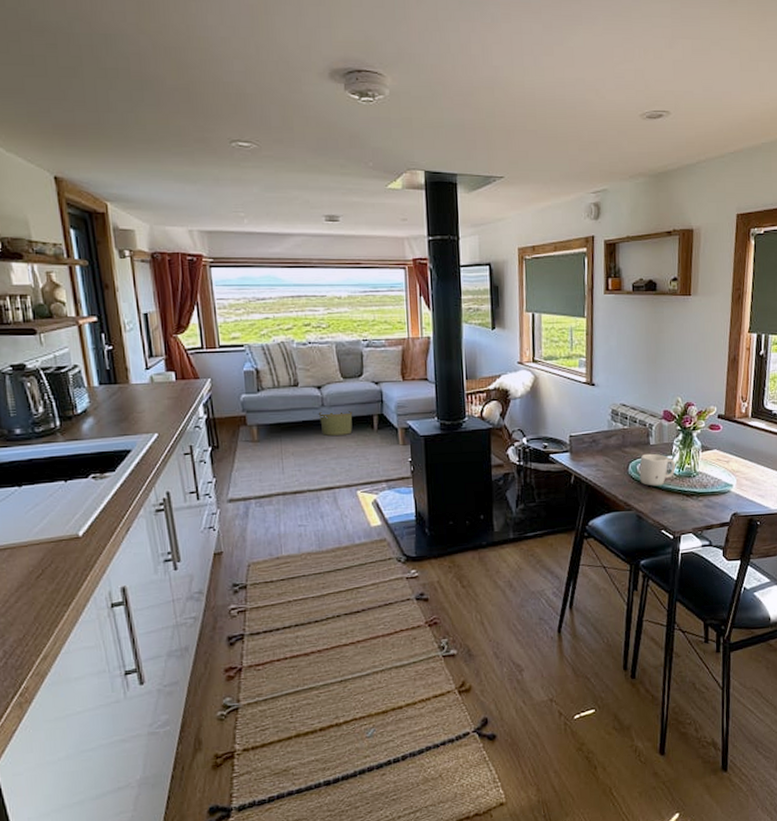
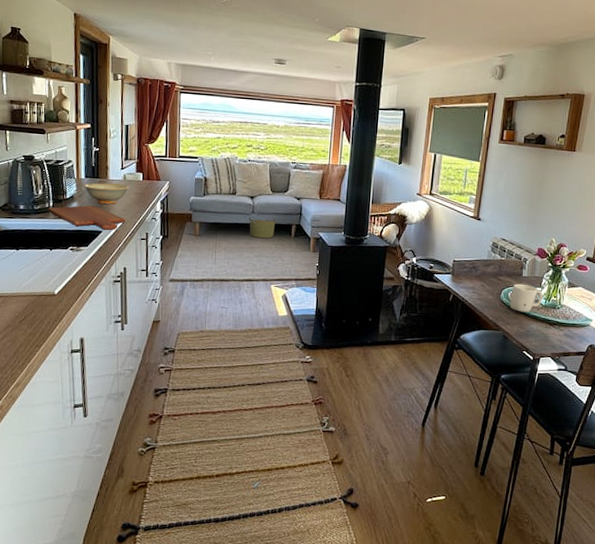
cutting board: none [53,418,161,448] -> present [47,205,126,230]
dish: none [97,388,159,417] -> present [83,182,129,205]

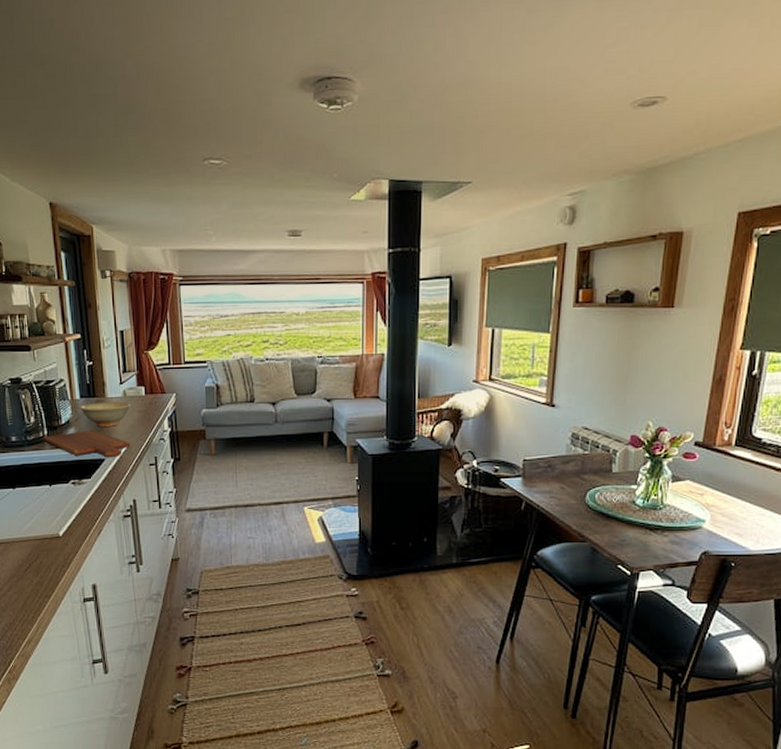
basket: present [249,217,276,238] -> none [273,428,304,451]
mug: present [510,283,543,313] -> none [598,482,639,518]

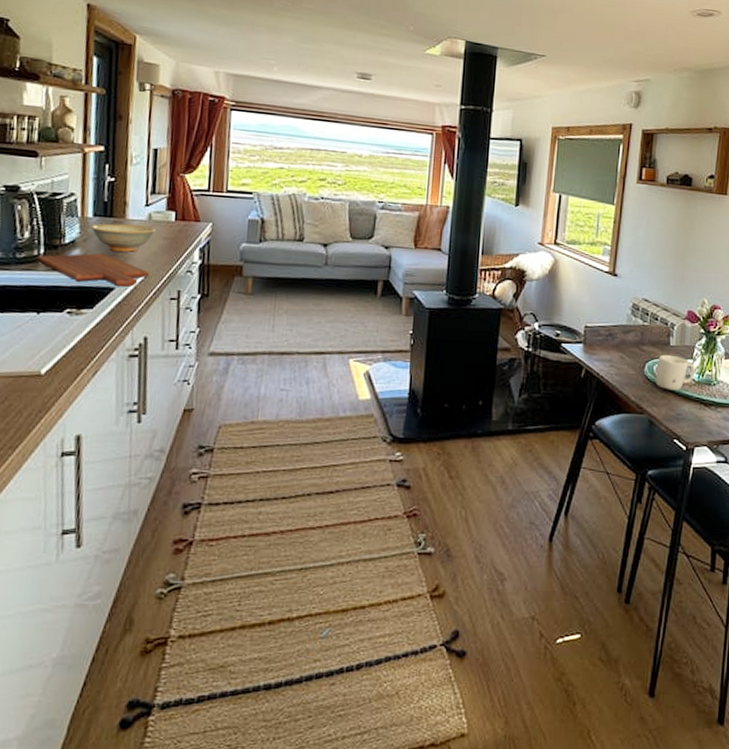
mug: none [598,482,639,518] -> present [655,354,695,391]

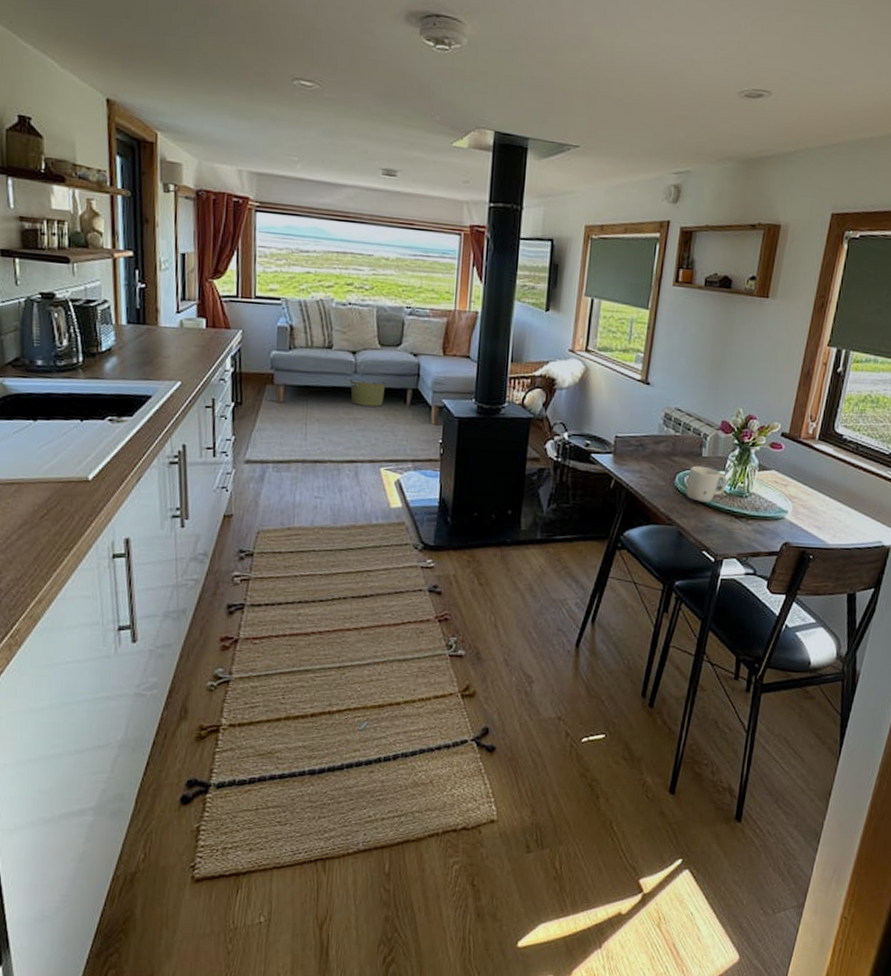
cutting board: present [35,253,150,287] -> none [75,360,184,395]
dish: present [90,223,156,253] -> none [124,330,188,360]
basket: none [321,271,357,298] -> present [350,379,386,407]

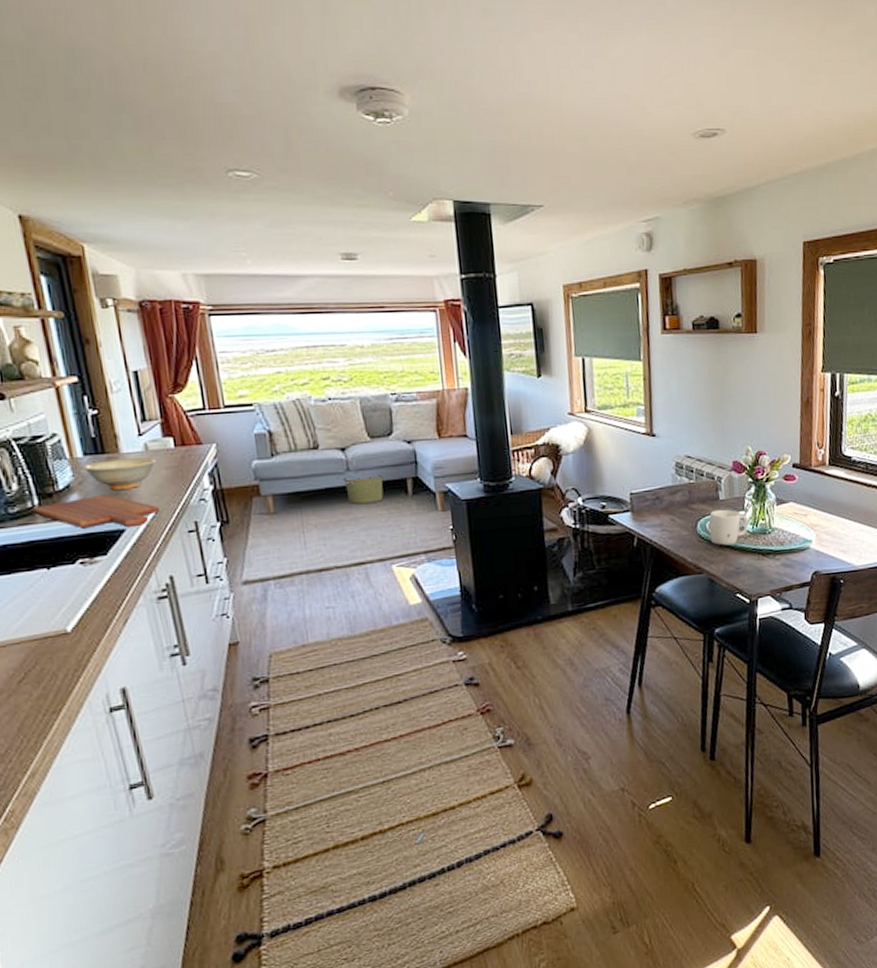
cutting board: none [75,360,184,395] -> present [31,493,160,529]
dish: none [124,330,188,360] -> present [82,457,156,491]

